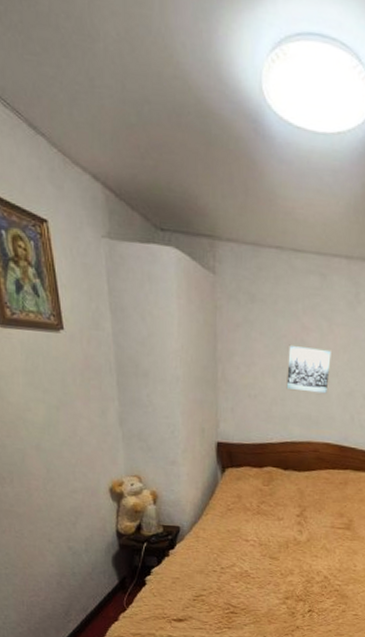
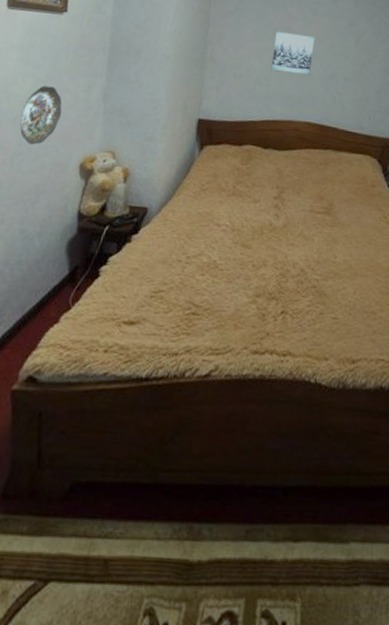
decorative plate: none [42,411,81,471] -> present [20,85,62,145]

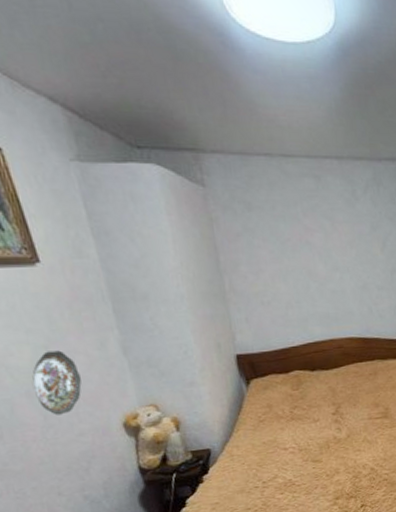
wall art: present [270,30,315,76] -> none [294,246,342,292]

